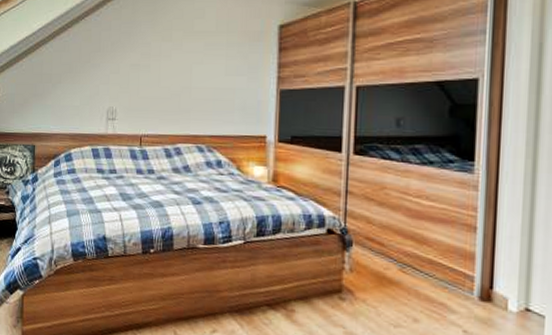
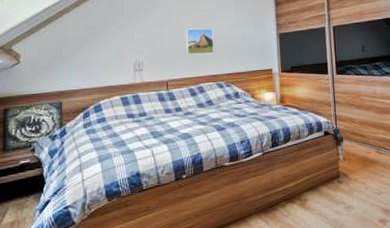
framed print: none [165,74,197,108] -> present [186,28,214,55]

